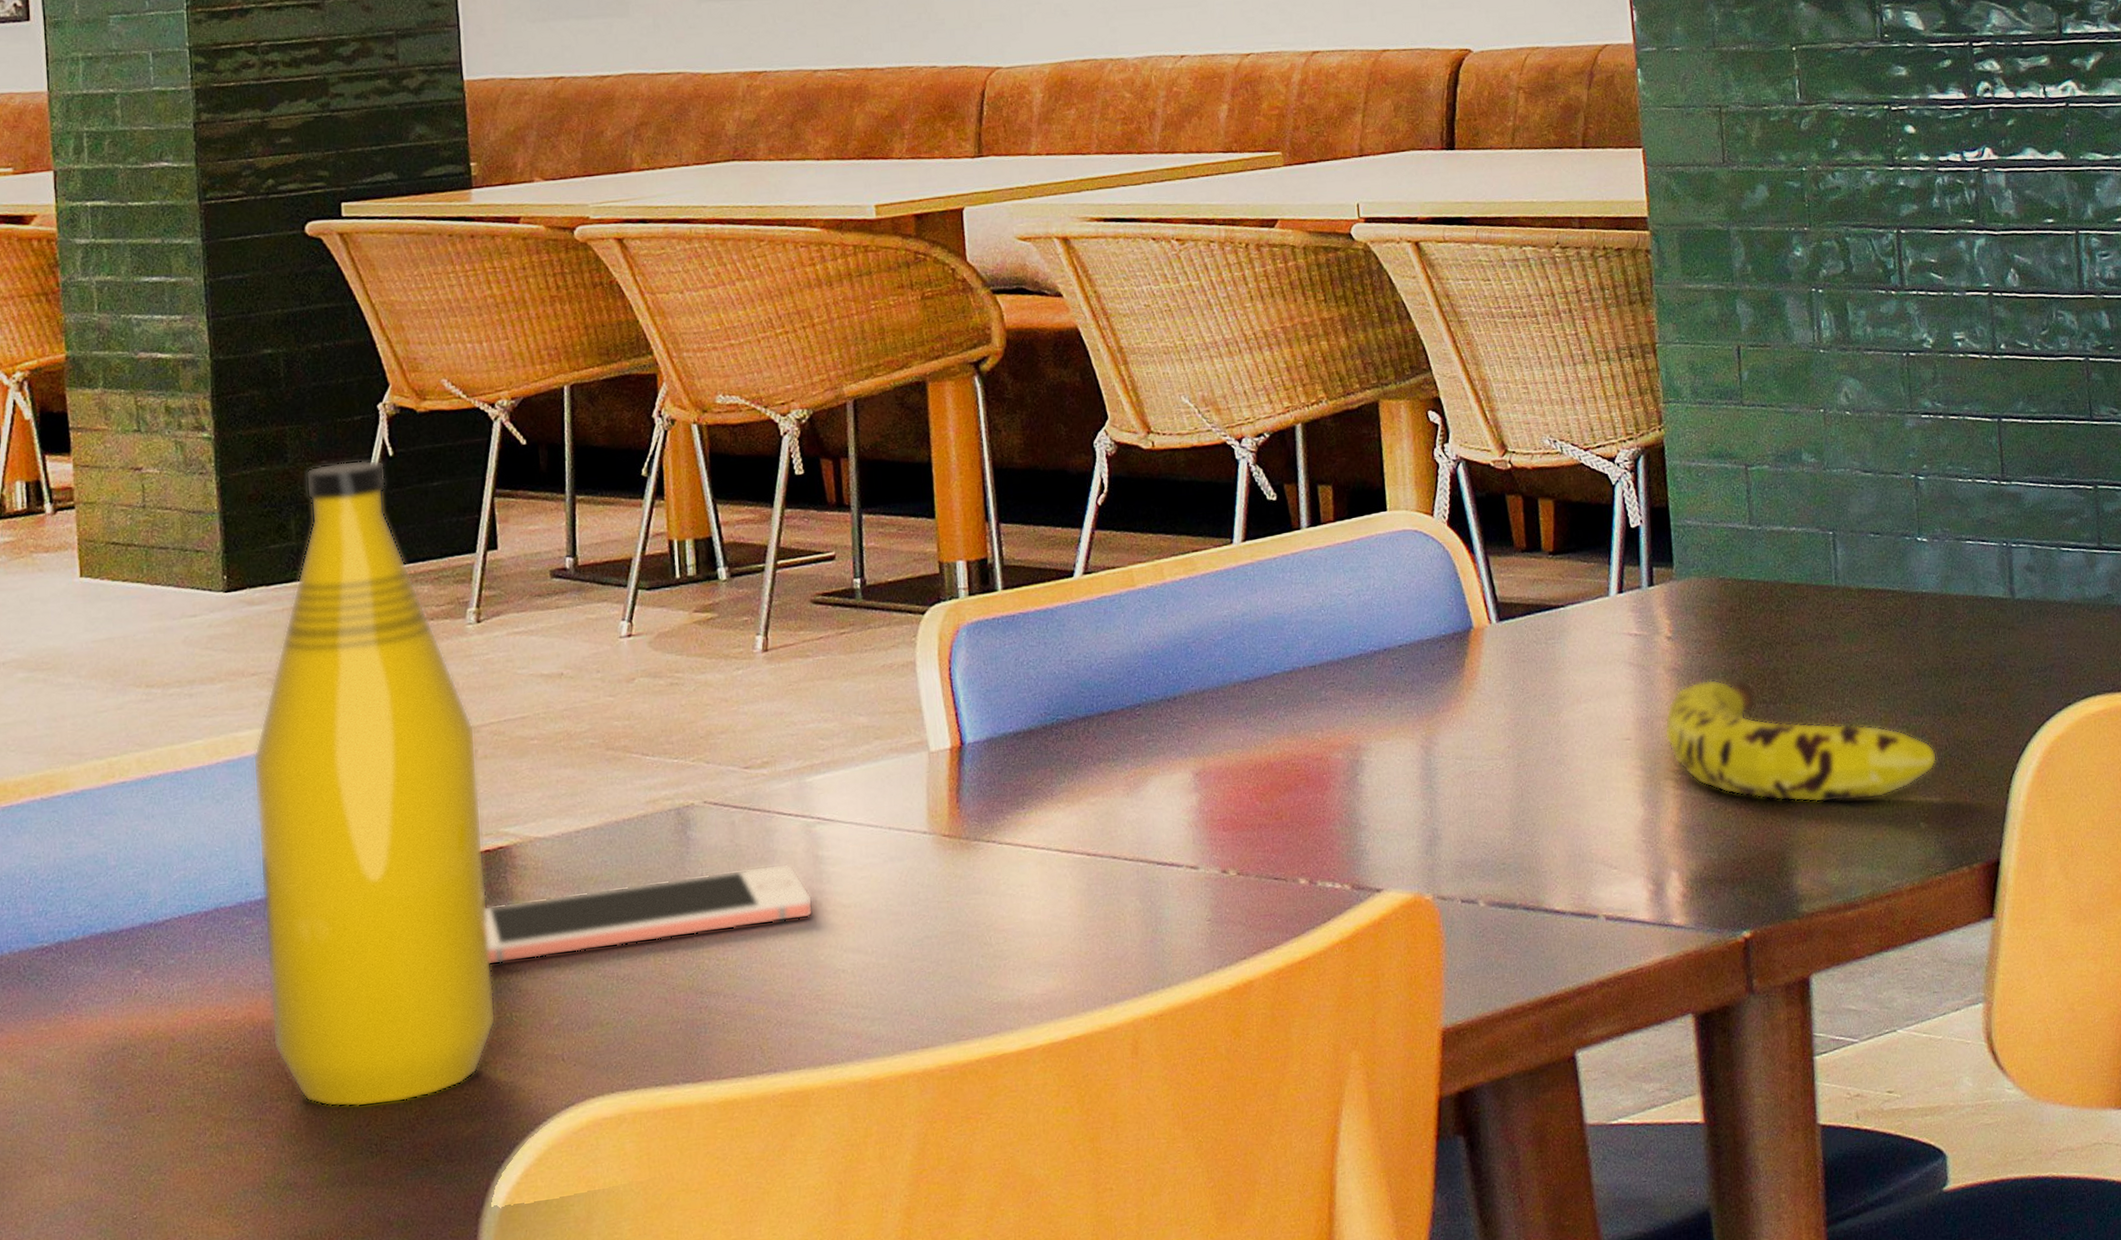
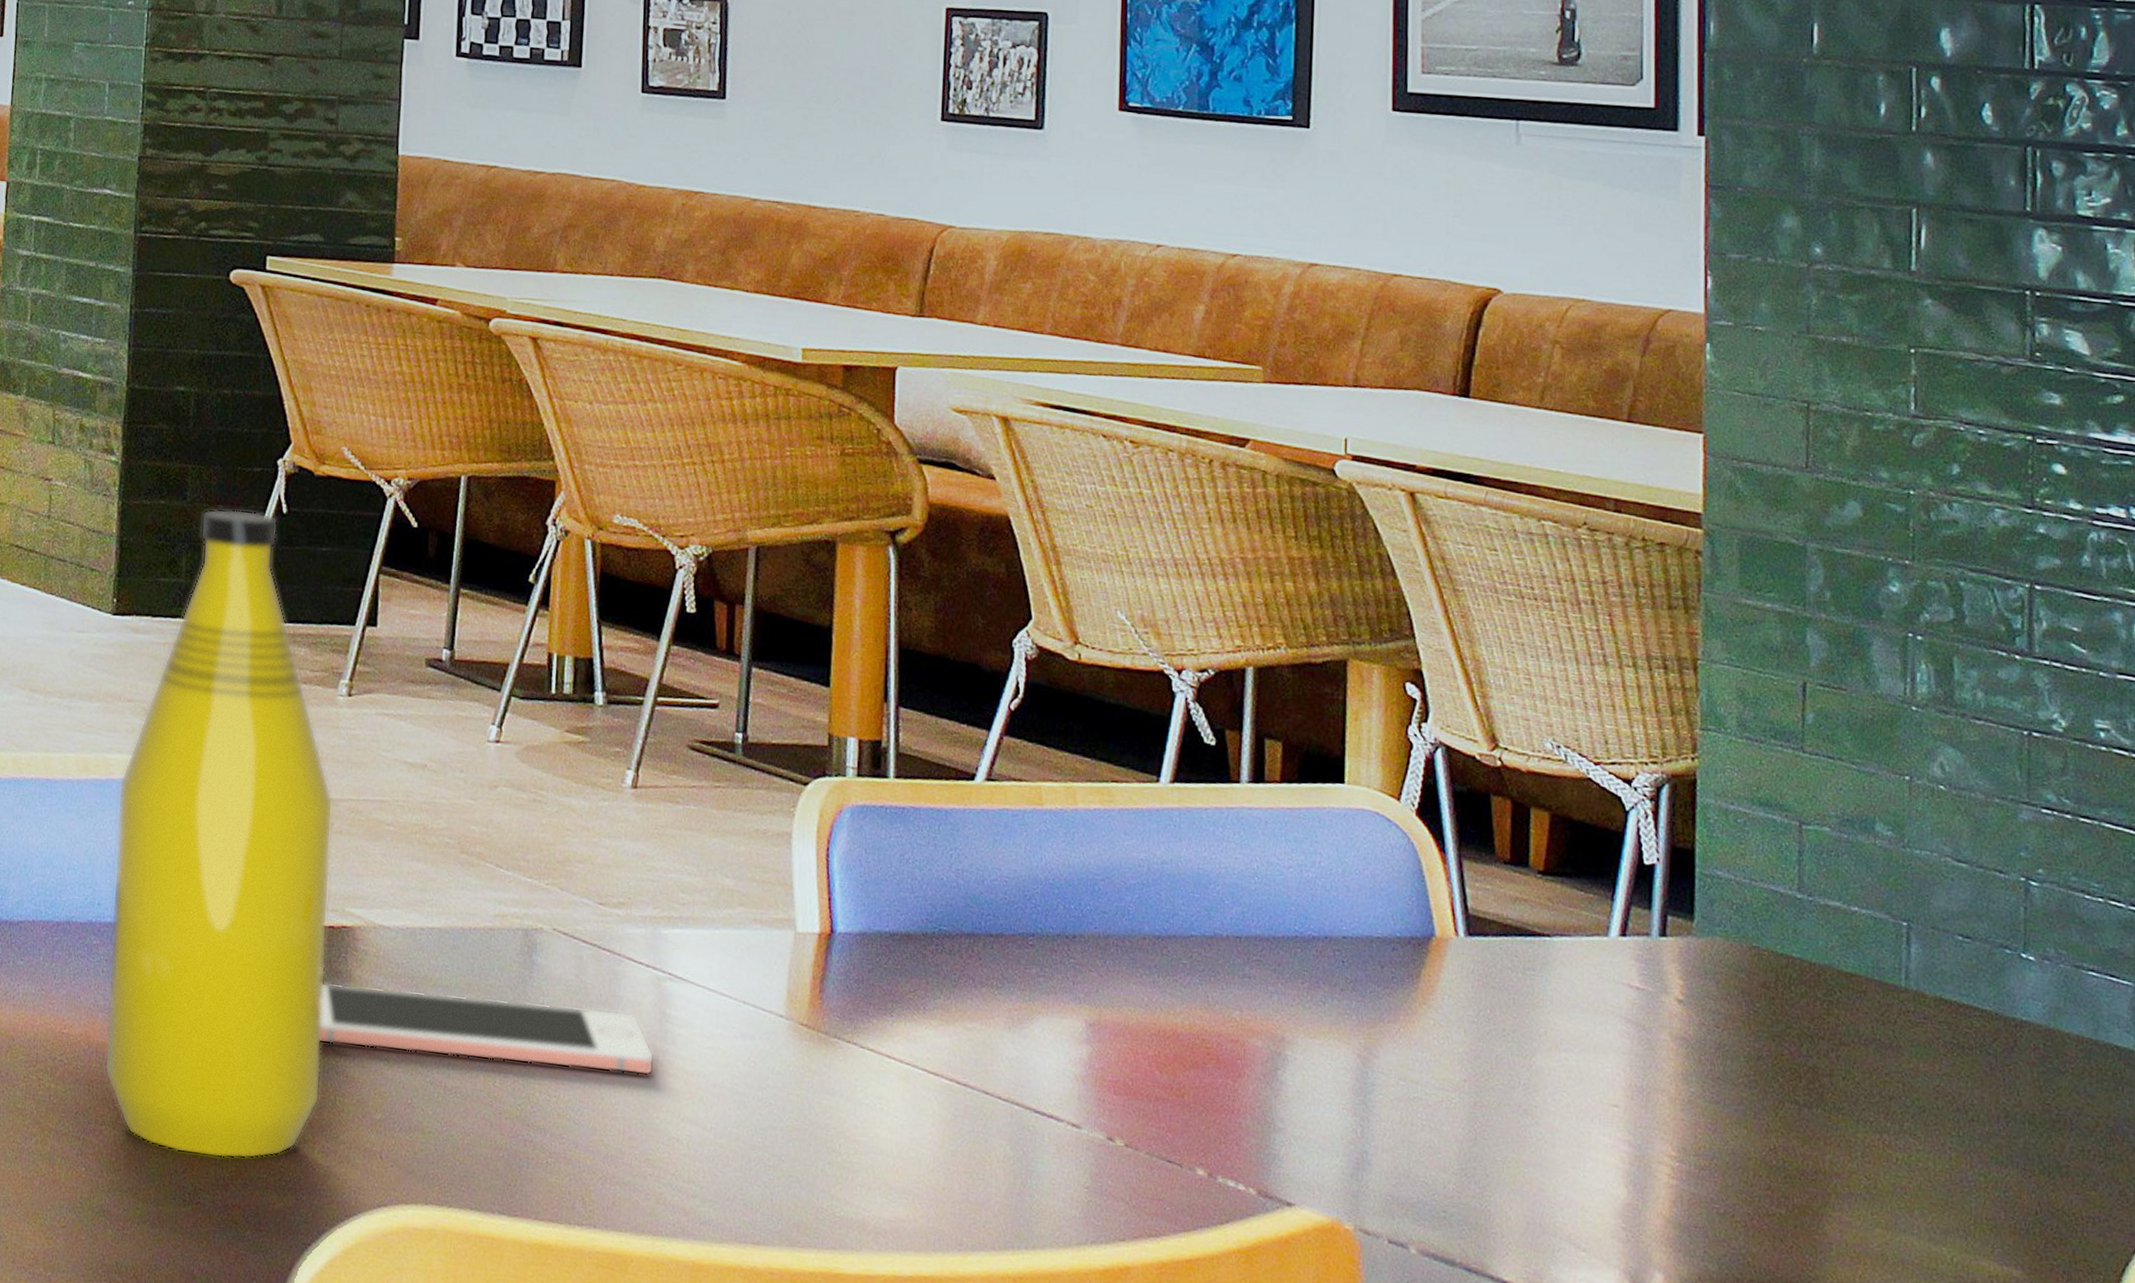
fruit: present [1664,678,1937,803] -> none [1663,1059,2023,1252]

